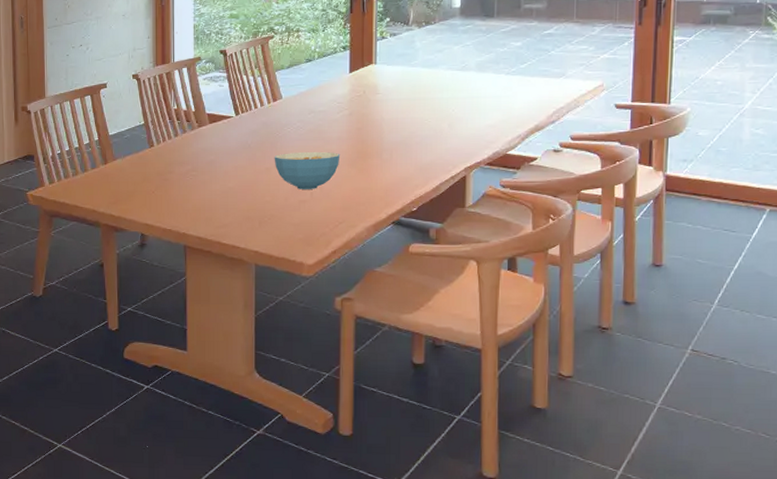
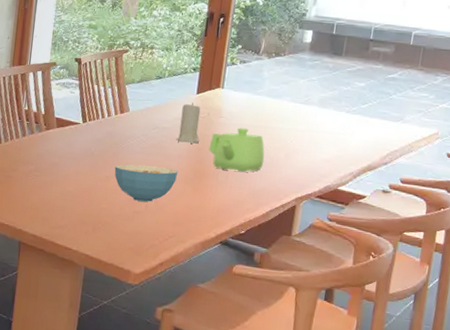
candle: none [334,82,359,124] -> present [176,102,201,144]
teapot: none [369,102,428,147] -> present [208,128,265,172]

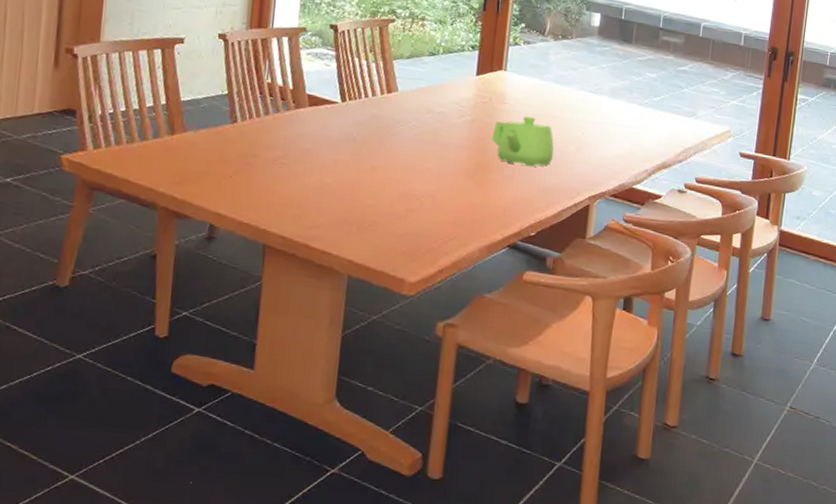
cereal bowl: present [114,164,179,202] -> none [381,153,458,198]
candle: present [176,102,201,144] -> none [454,85,482,132]

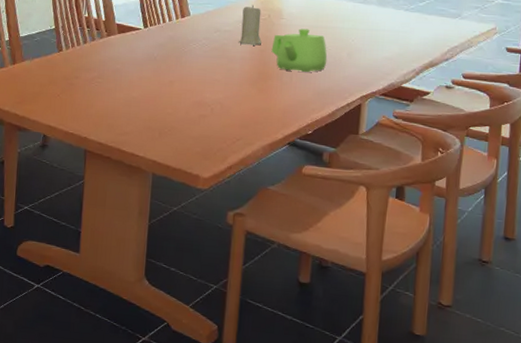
candle: none [454,85,482,132] -> present [238,5,262,46]

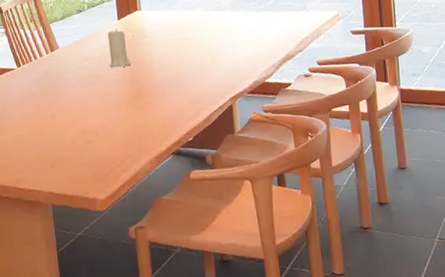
teapot: present [271,28,327,72] -> none [141,43,194,86]

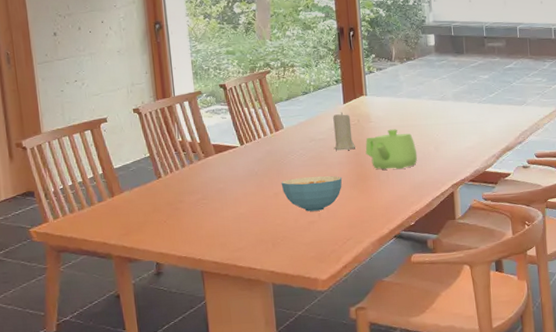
cereal bowl: none [58,94,119,131] -> present [281,176,343,212]
teapot: none [141,43,194,86] -> present [365,129,418,170]

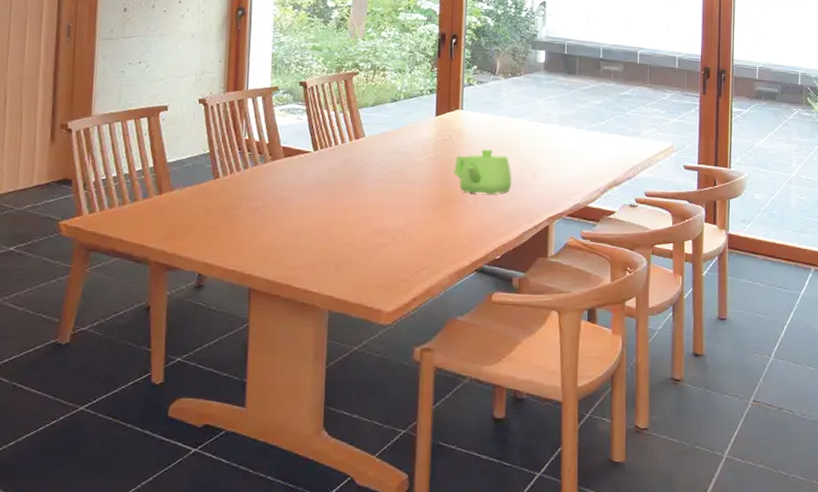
cereal bowl: present [281,176,343,212] -> none [354,193,424,233]
candle: present [333,112,356,151] -> none [418,125,444,168]

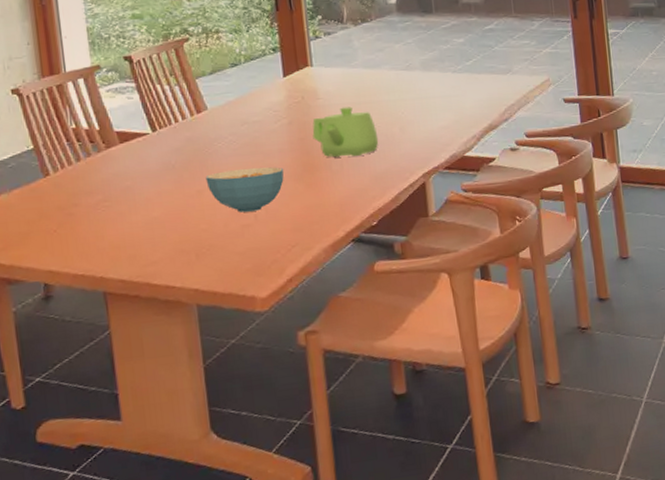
cereal bowl: none [354,193,424,233] -> present [205,167,284,213]

